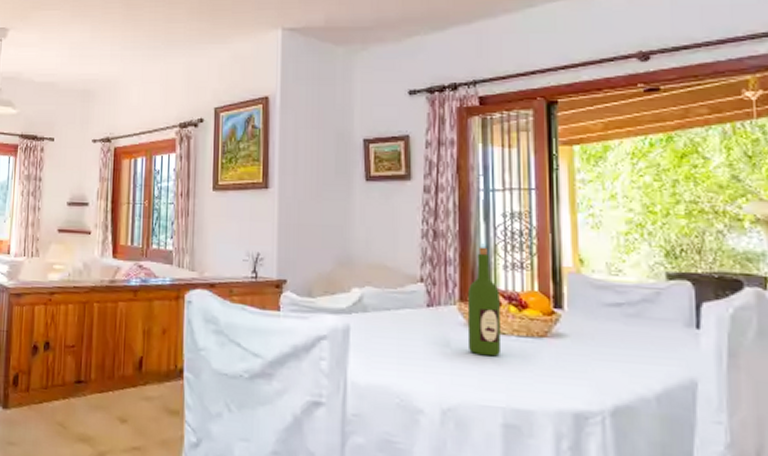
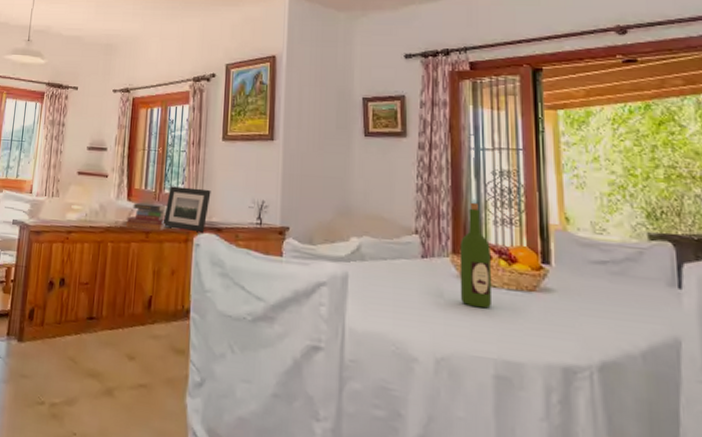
books: none [112,259,155,289] -> present [126,202,166,232]
picture frame: none [151,241,202,289] -> present [163,186,211,233]

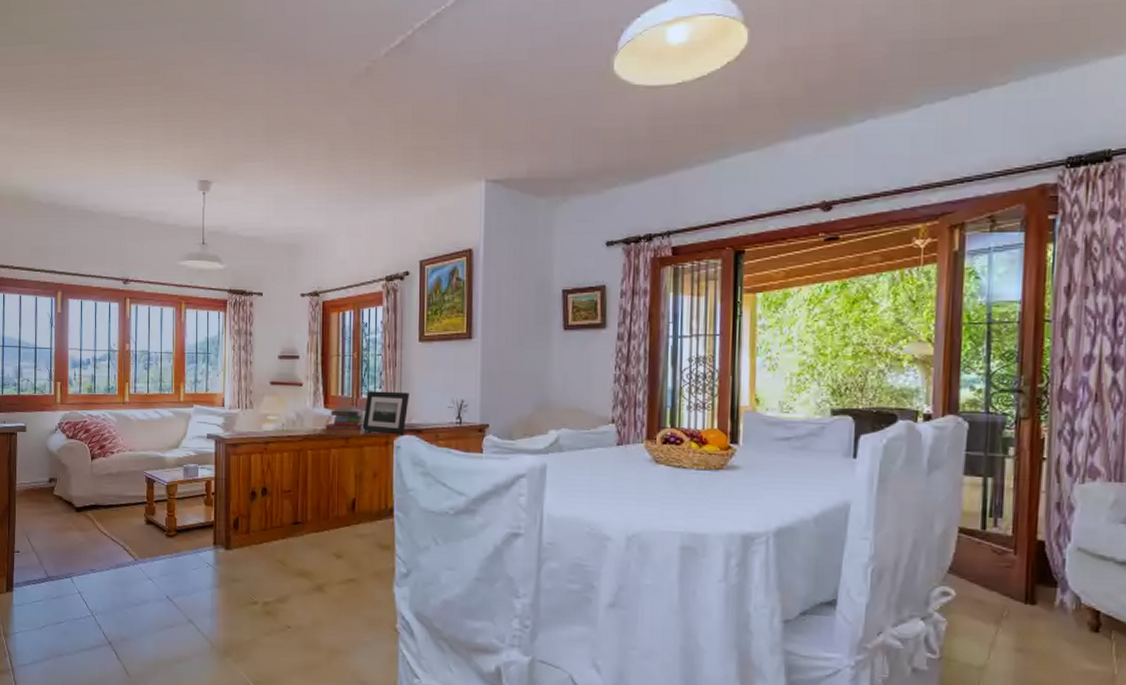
wine bottle: present [459,202,491,309] -> none [652,389,683,488]

